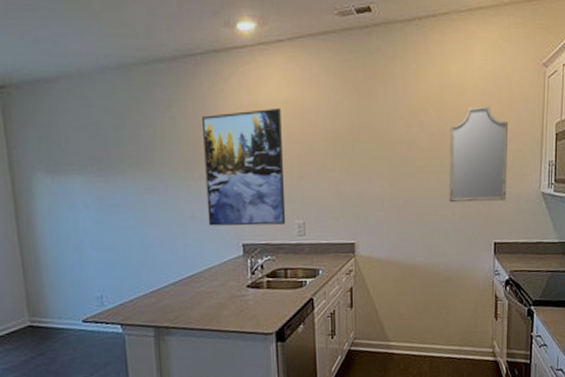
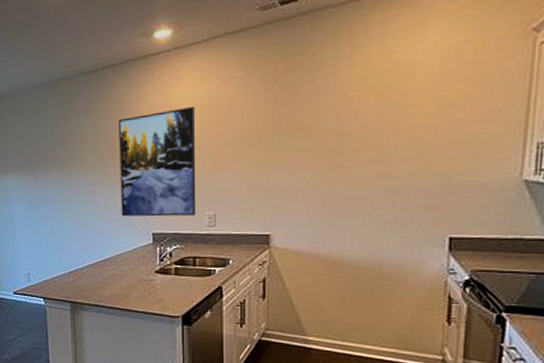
home mirror: present [449,106,509,203] -> none [388,84,477,194]

